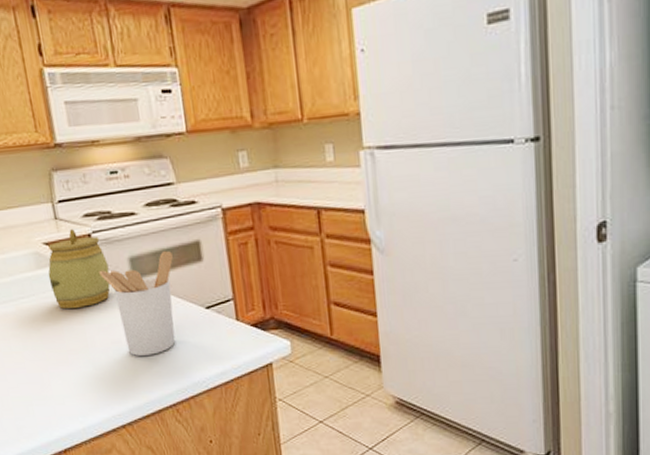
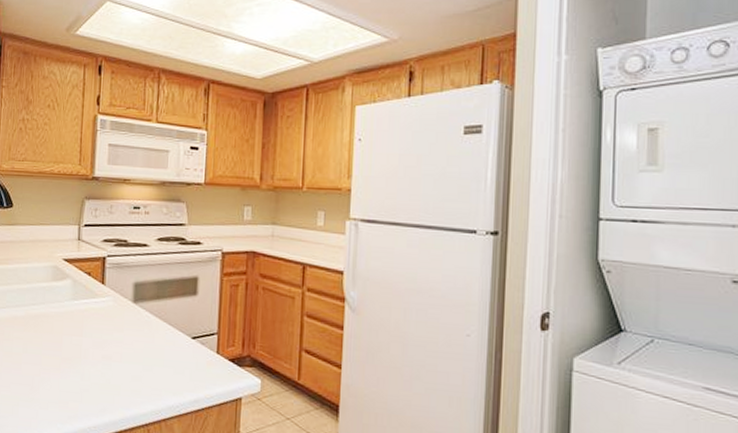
jar: present [48,229,111,309] -> none [60,251,115,322]
utensil holder: present [99,251,176,356] -> none [105,282,172,375]

